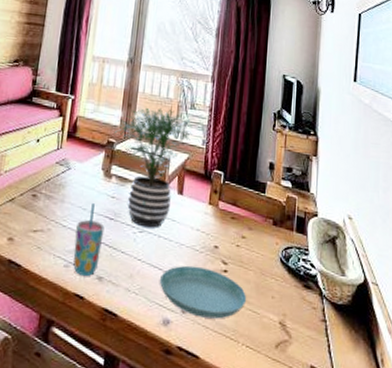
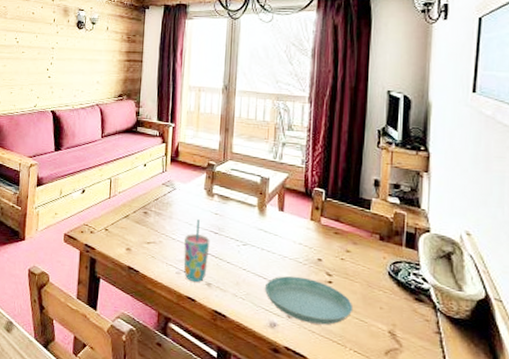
potted plant: present [114,107,194,228] -> none [213,130,292,242]

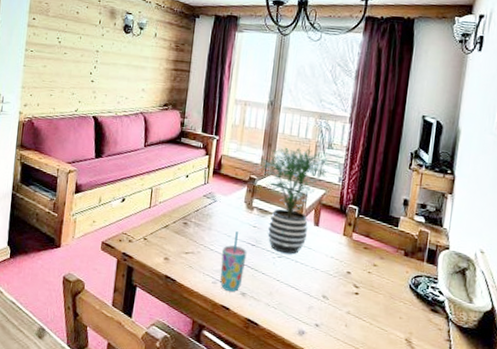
potted plant: none [213,130,292,242] -> present [255,147,330,254]
saucer: present [265,276,354,325] -> none [296,287,376,333]

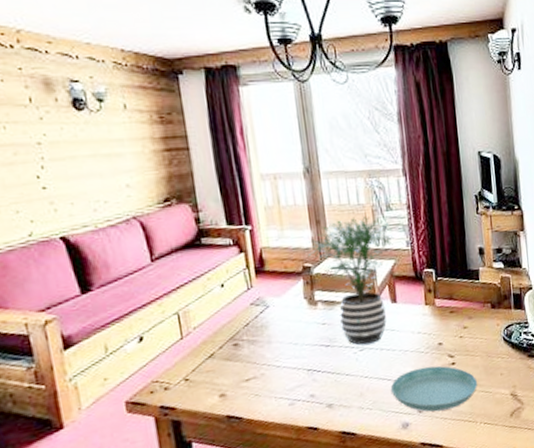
cup: present [220,231,247,292] -> none [291,335,325,409]
saucer: none [296,287,376,333] -> present [391,365,478,412]

